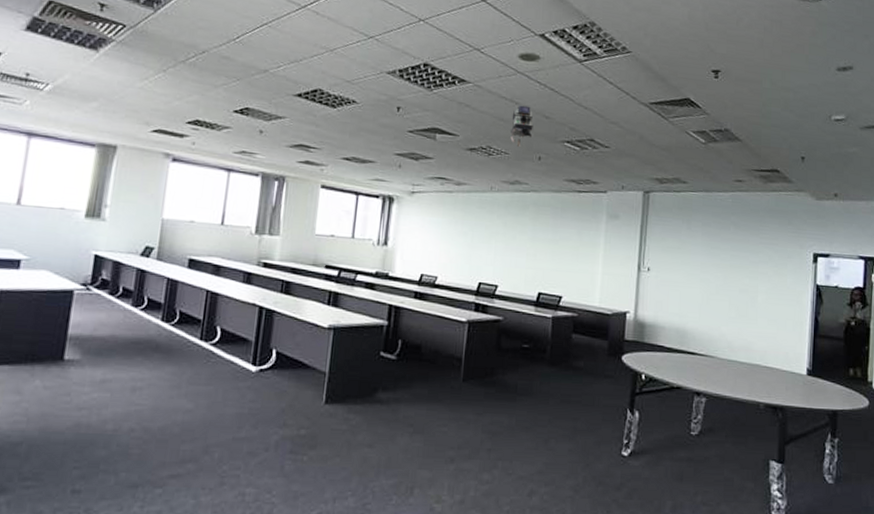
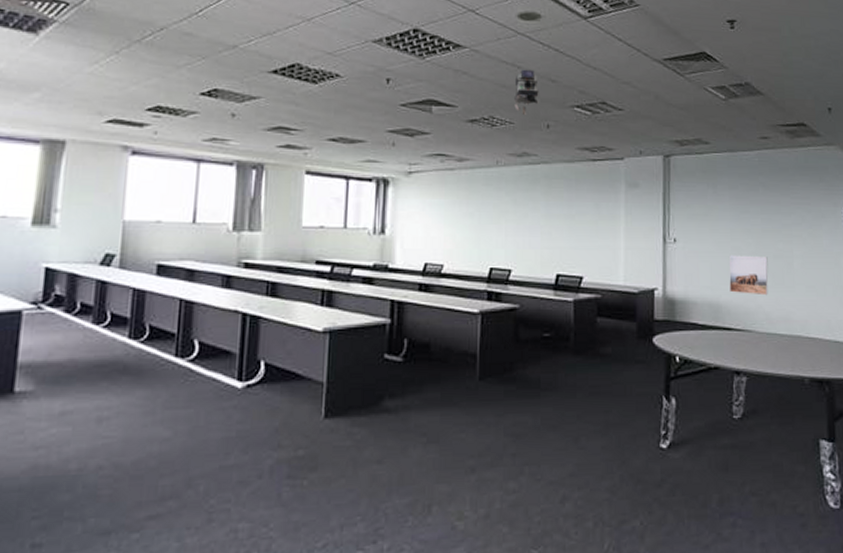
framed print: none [696,286,734,326] -> present [729,255,769,296]

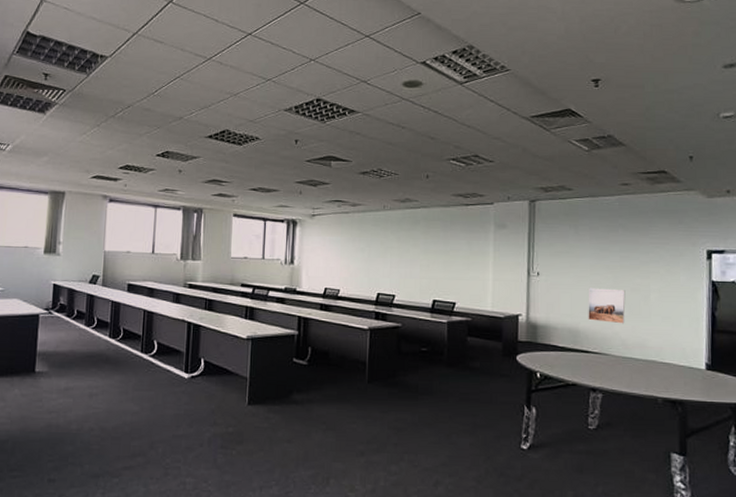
camera: present [514,69,539,115] -> none [399,129,420,167]

